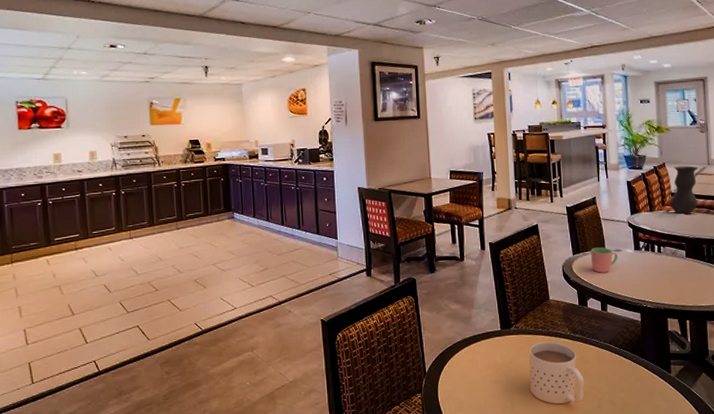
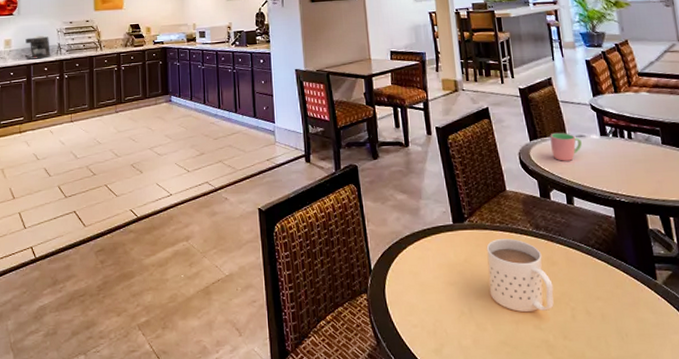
coffee maker: none [77,151,105,175] -> present [25,36,50,60]
vase: present [669,166,699,215] -> none [636,42,671,97]

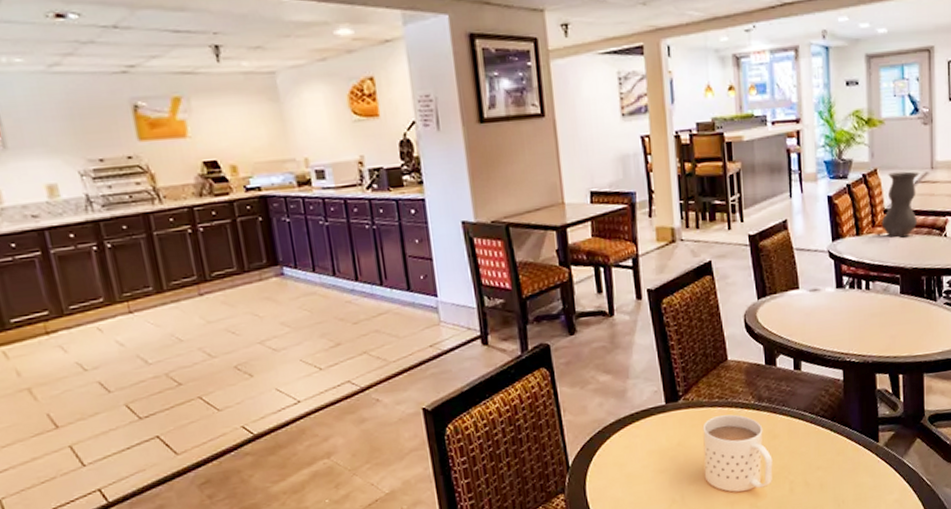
coffee maker: present [25,36,50,60] -> none [26,184,76,222]
cup: present [550,132,582,161] -> none [781,286,815,321]
vase: none [636,42,671,97] -> present [881,171,920,238]

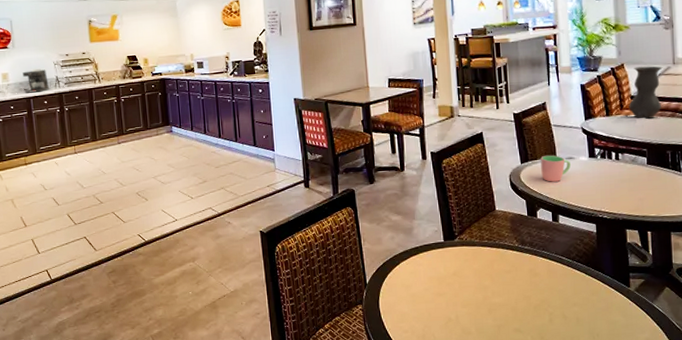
coffee maker: none [26,184,76,222] -> present [22,69,49,93]
mug: present [702,414,773,493] -> none [474,253,534,318]
cup: none [781,286,815,321] -> present [540,155,571,182]

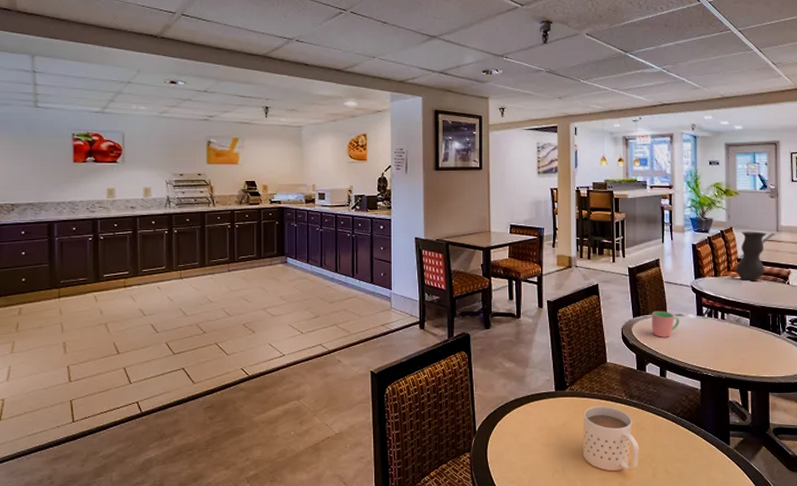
coffee maker: present [22,69,49,93] -> none [131,188,158,211]
mug: none [474,253,534,318] -> present [582,406,639,472]

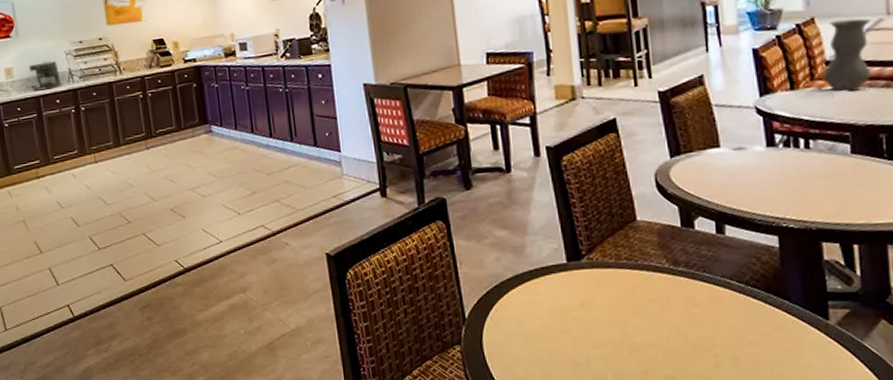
coffee maker: none [131,188,158,211] -> present [29,61,61,91]
mug: present [582,406,639,472] -> none [609,277,693,362]
cup: present [652,310,679,337] -> none [698,145,741,182]

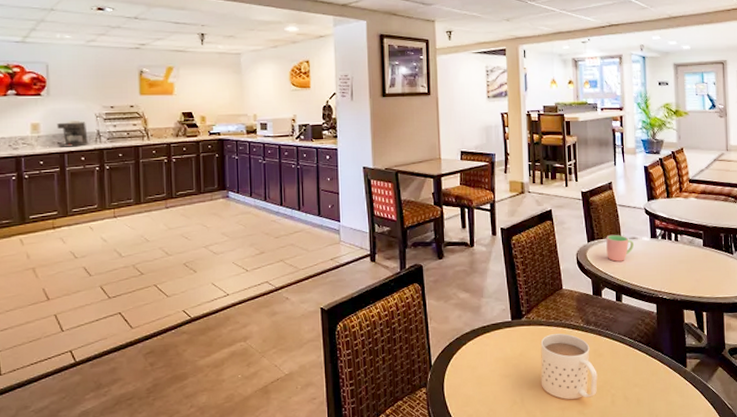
mug: none [609,277,693,362] -> present [540,333,598,400]
cup: none [698,145,741,182] -> present [606,234,634,262]
vase: present [822,18,872,92] -> none [687,151,718,202]

